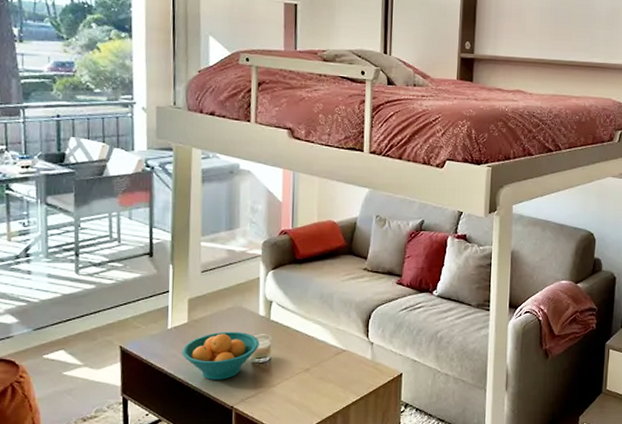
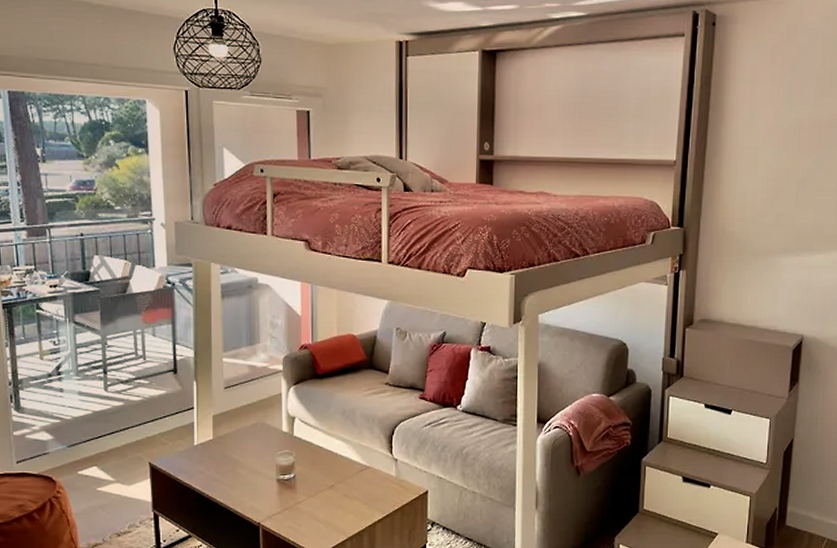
fruit bowl: present [182,331,259,380] -> none [208,447,283,497]

